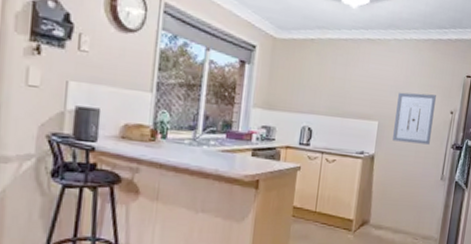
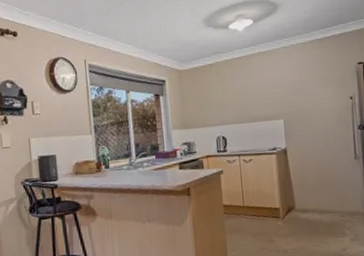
wall art: present [392,92,436,145] -> none [297,86,336,133]

